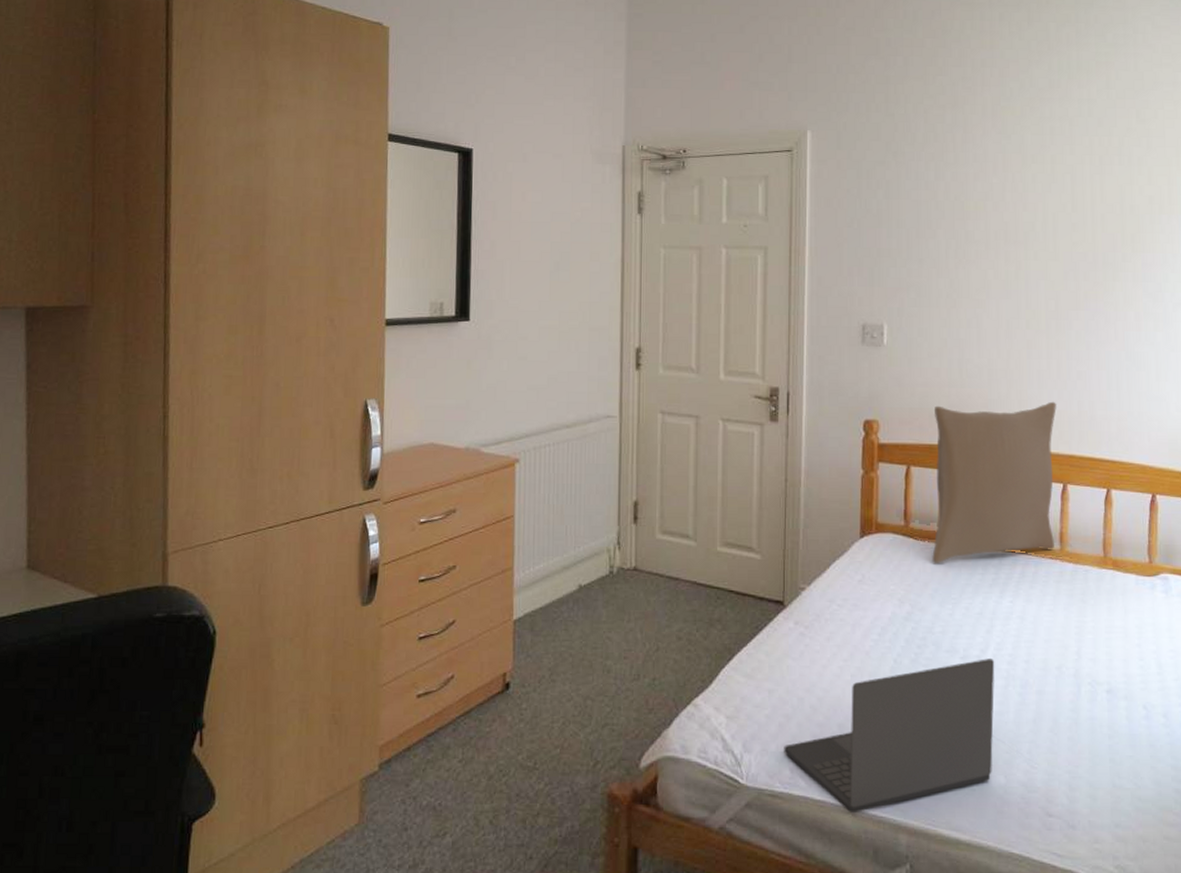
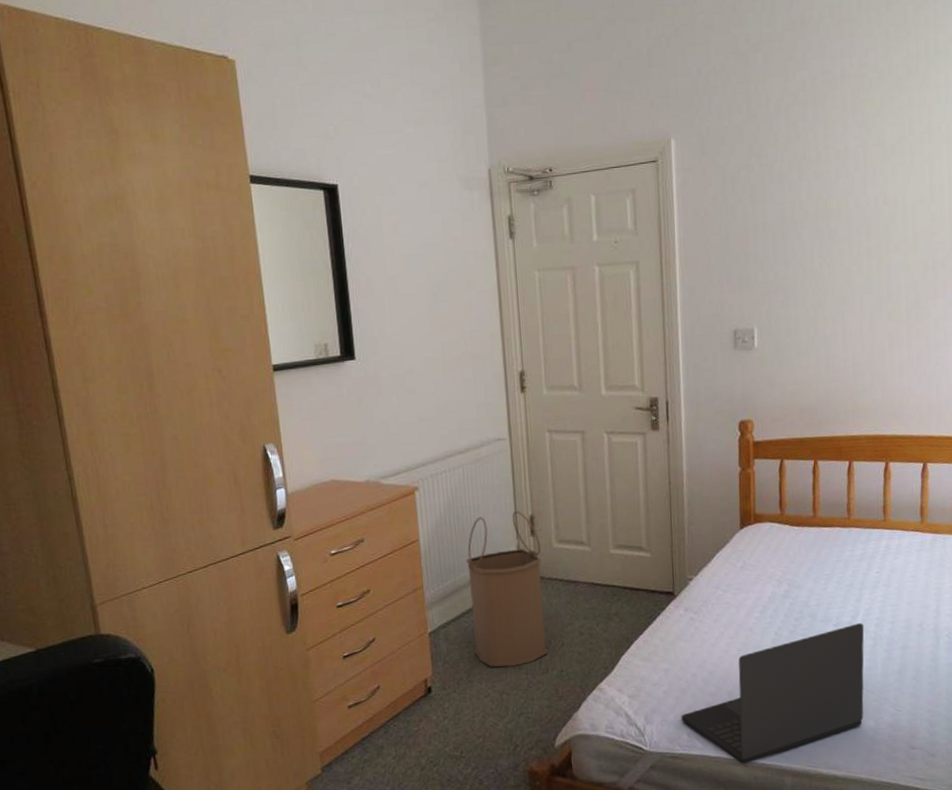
basket: none [560,494,643,668] -> present [466,510,548,667]
pillow: present [932,401,1057,563] -> none [804,387,917,545]

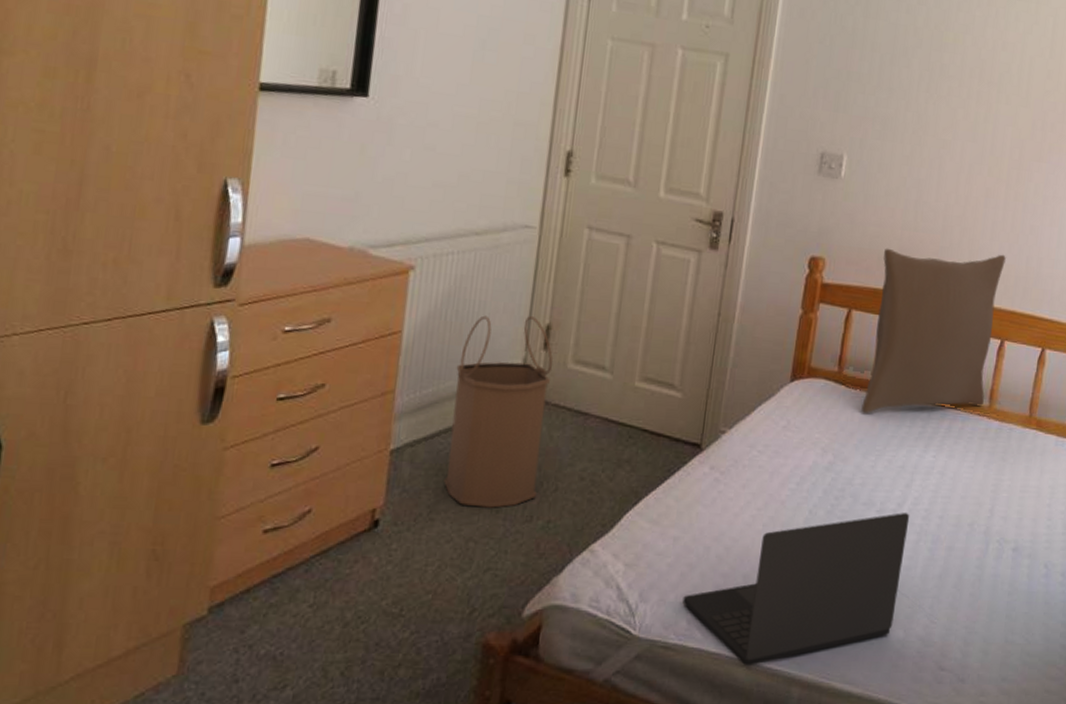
pillow: none [804,387,917,545] -> present [861,248,1006,413]

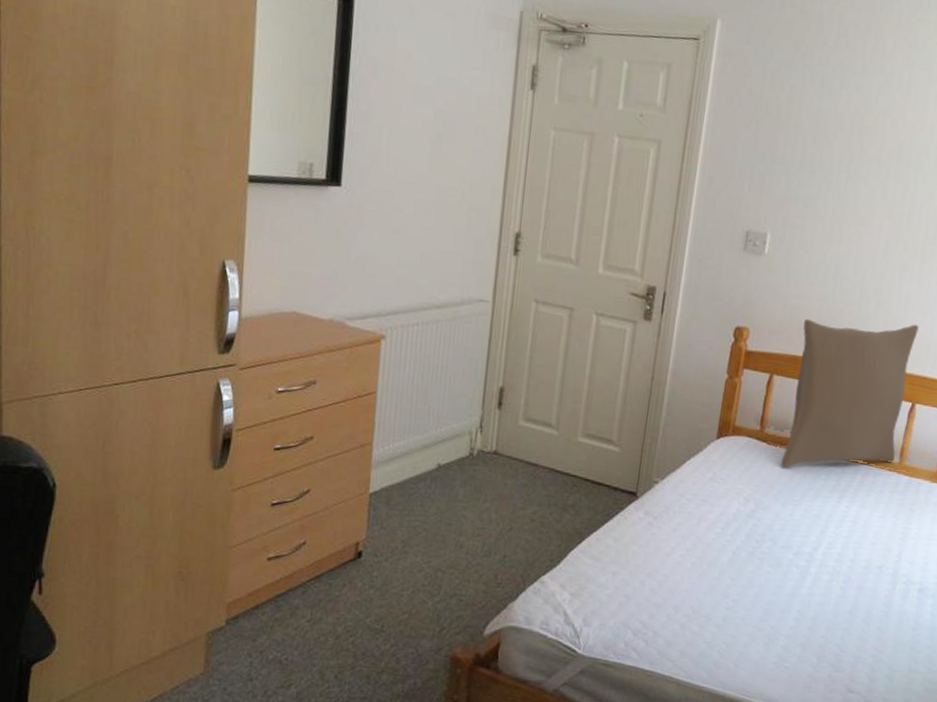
basket: present [444,315,553,508] -> none [415,378,507,544]
laptop: present [682,513,910,667] -> none [621,556,824,683]

